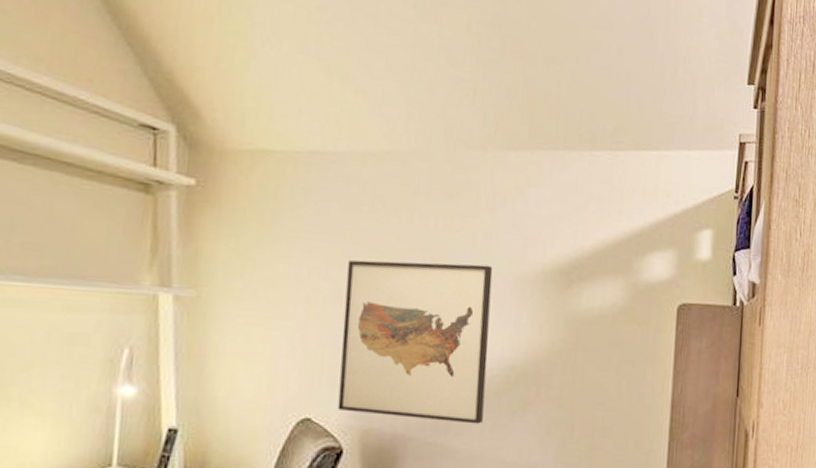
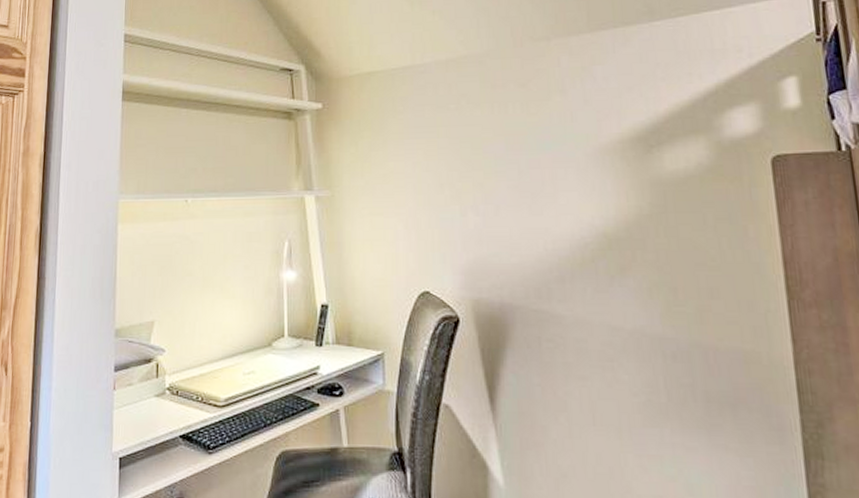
wall art: present [337,260,493,424] -> none [444,141,583,290]

